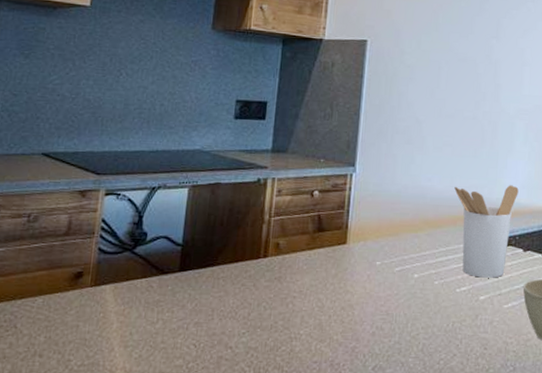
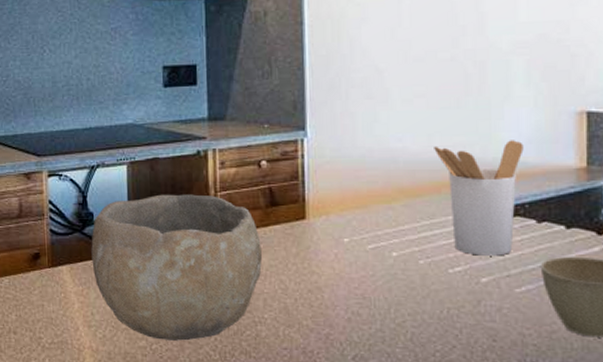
bowl: none [138,217,306,358] -> present [91,194,263,341]

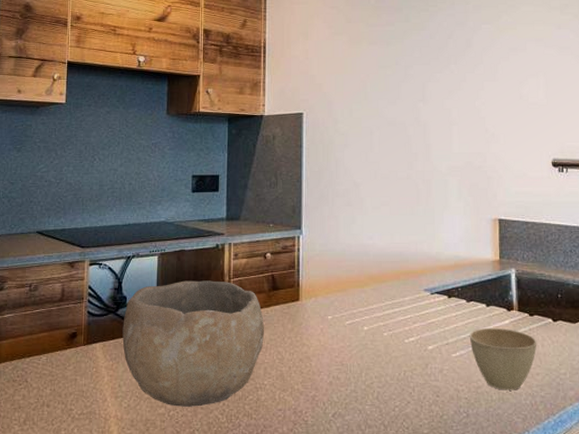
utensil holder: present [434,140,524,256] -> none [395,239,457,328]

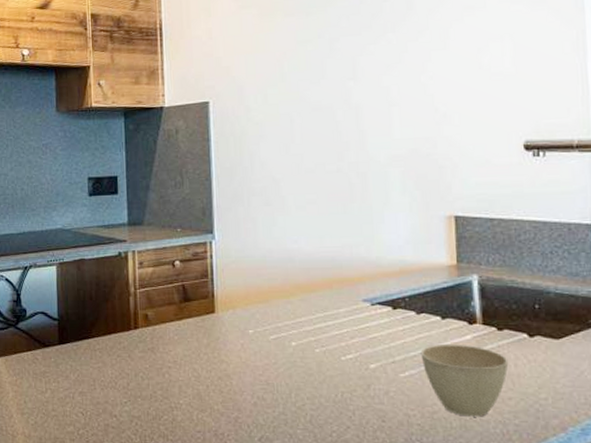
bowl: present [122,280,265,407] -> none [24,291,178,426]

